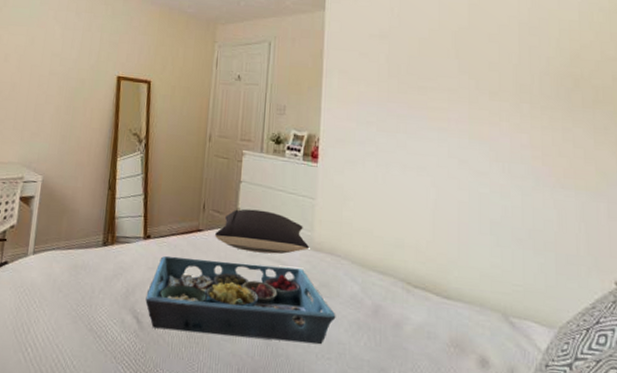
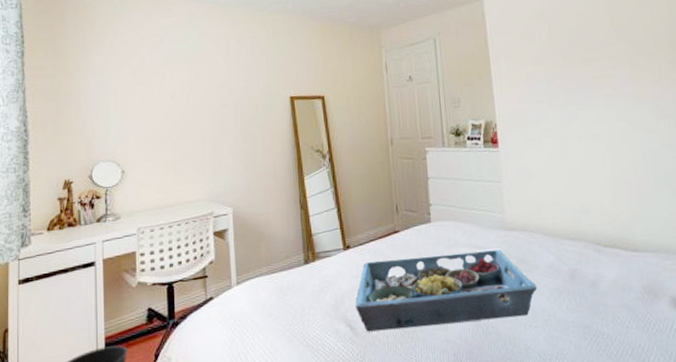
pillow: present [215,209,309,254] -> none [412,201,502,243]

